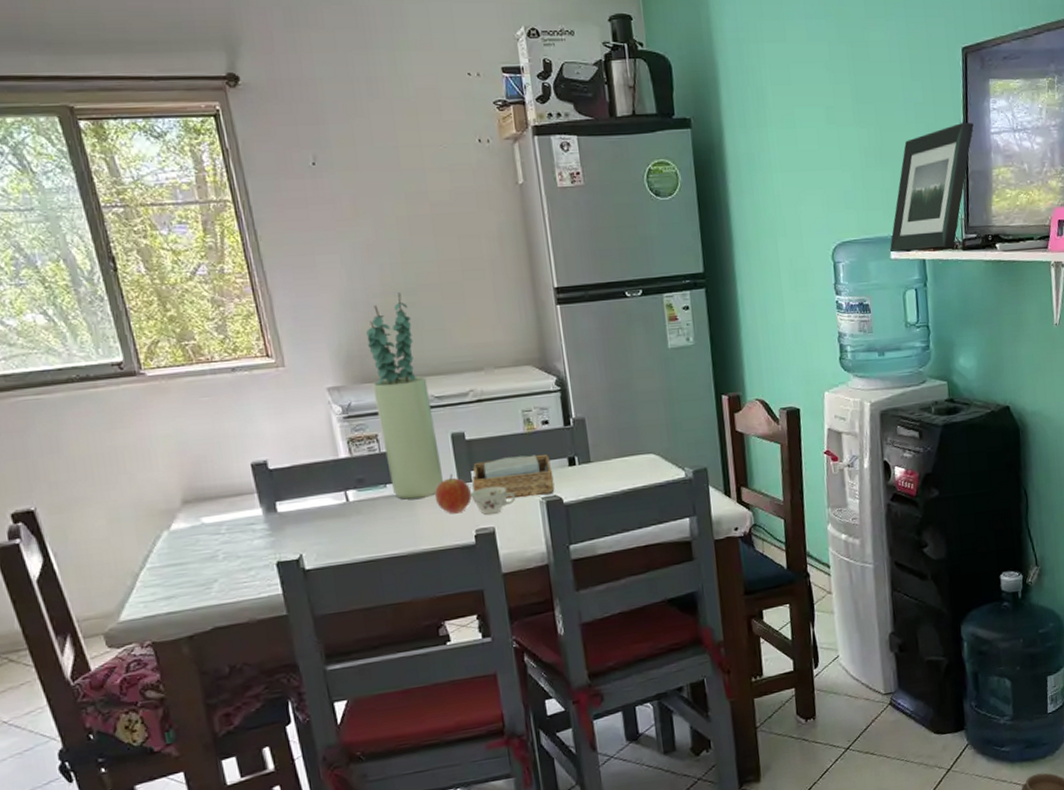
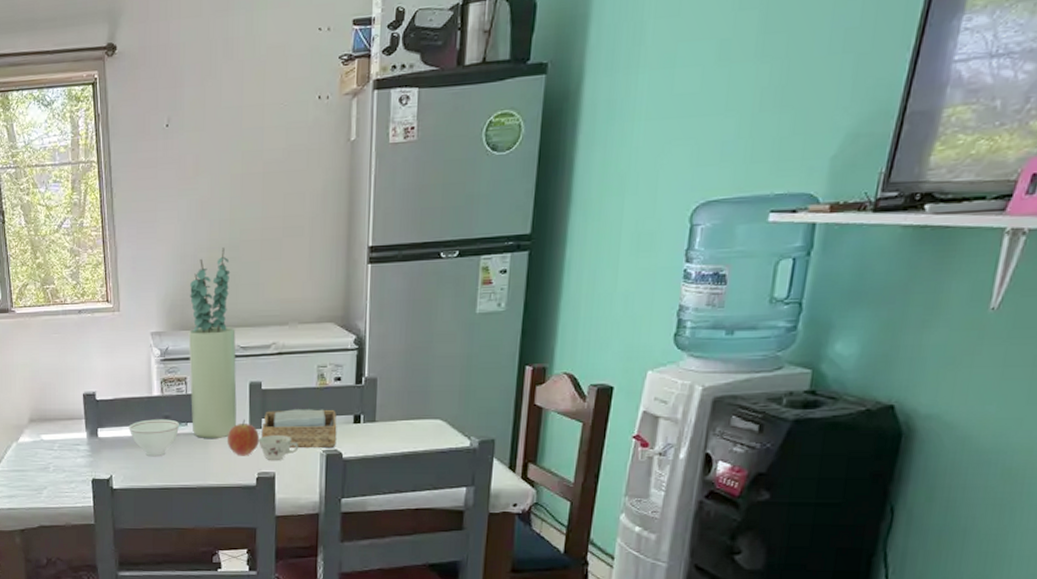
bowl: none [315,482,378,528] -> present [129,419,180,457]
picture frame: present [890,122,974,252] -> none [770,48,929,214]

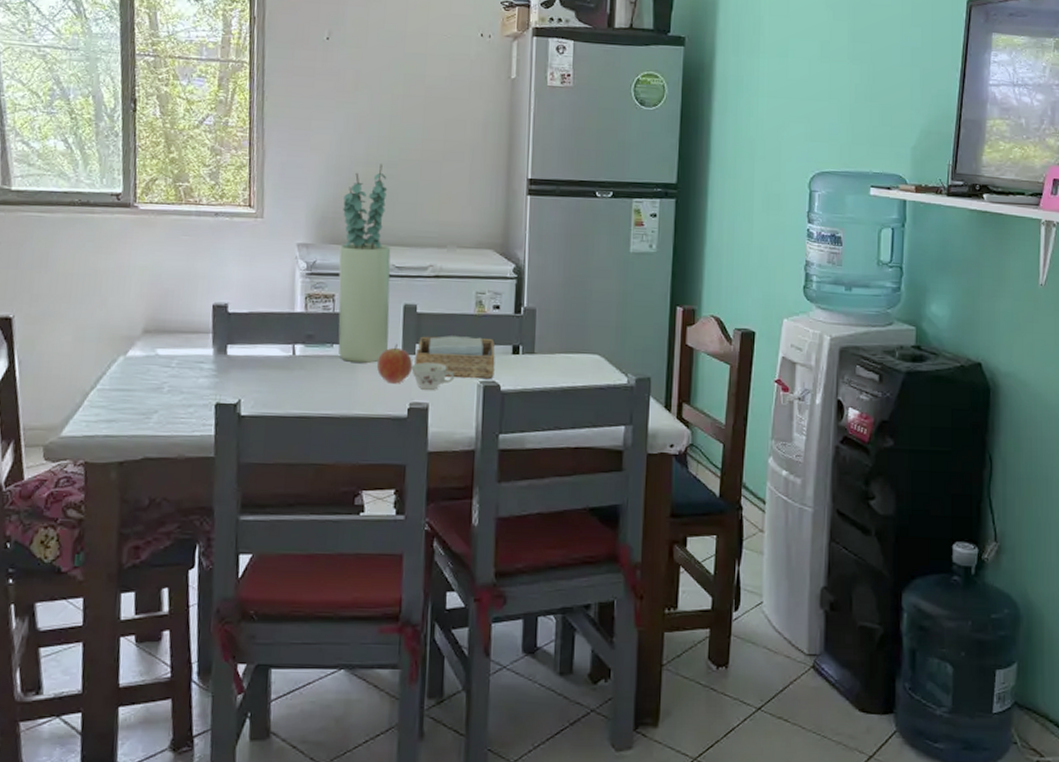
bowl: present [129,419,180,457] -> none [264,338,325,381]

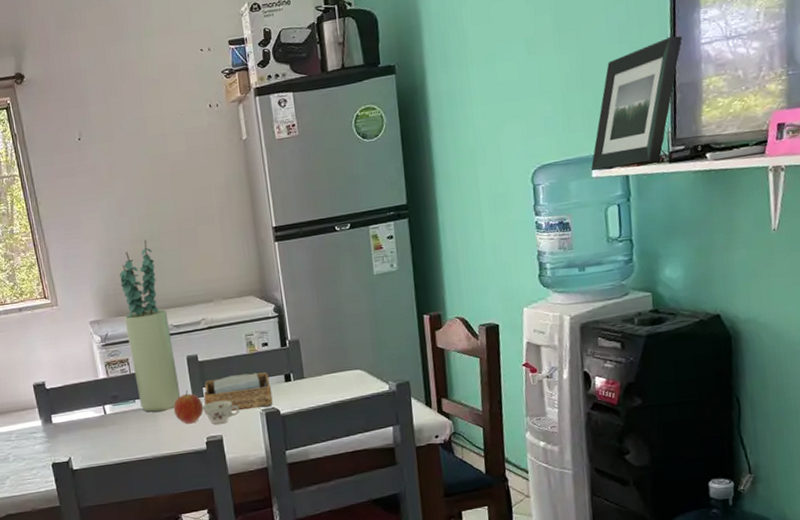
picture frame: none [870,70,972,193] -> present [591,35,682,171]

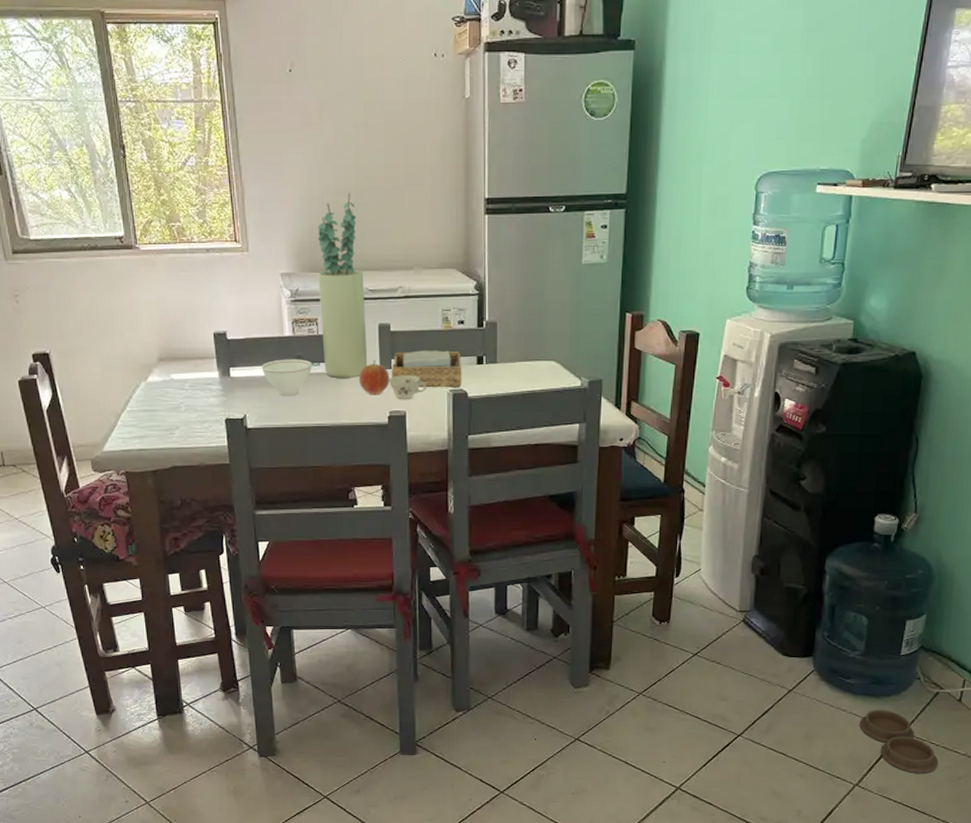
bowl: none [80,398,129,436] -> present [261,359,313,396]
picture frame: present [591,35,682,171] -> none [817,53,930,186]

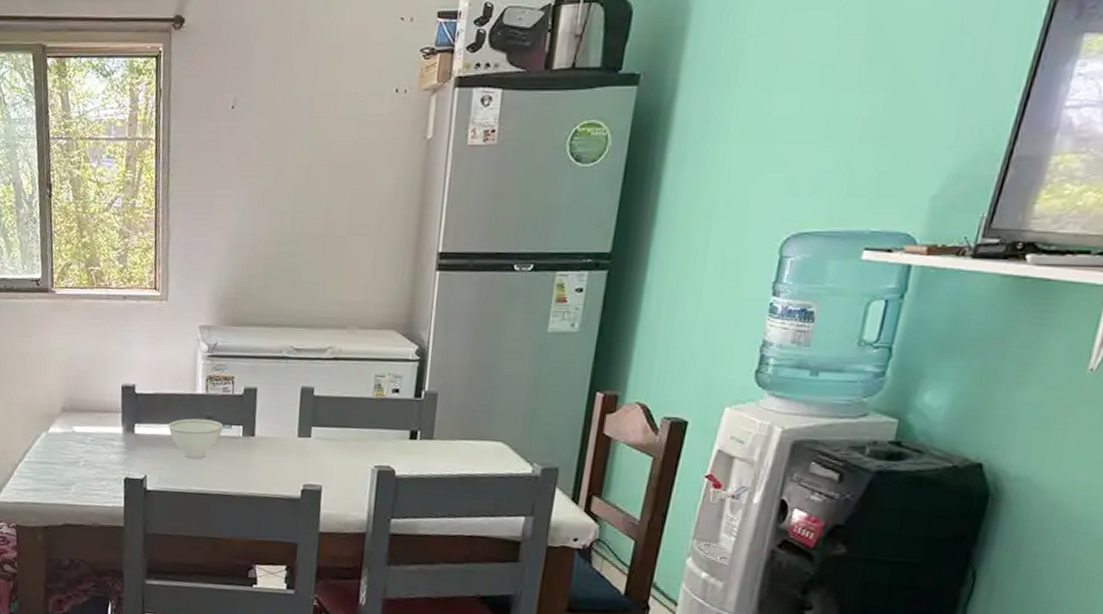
vase: present [317,193,368,378] -> none [236,241,291,445]
fruit: present [358,359,389,395] -> none [272,425,307,466]
teacup: present [389,375,427,399] -> none [306,445,350,473]
napkin holder: present [392,350,462,388] -> none [310,419,392,464]

